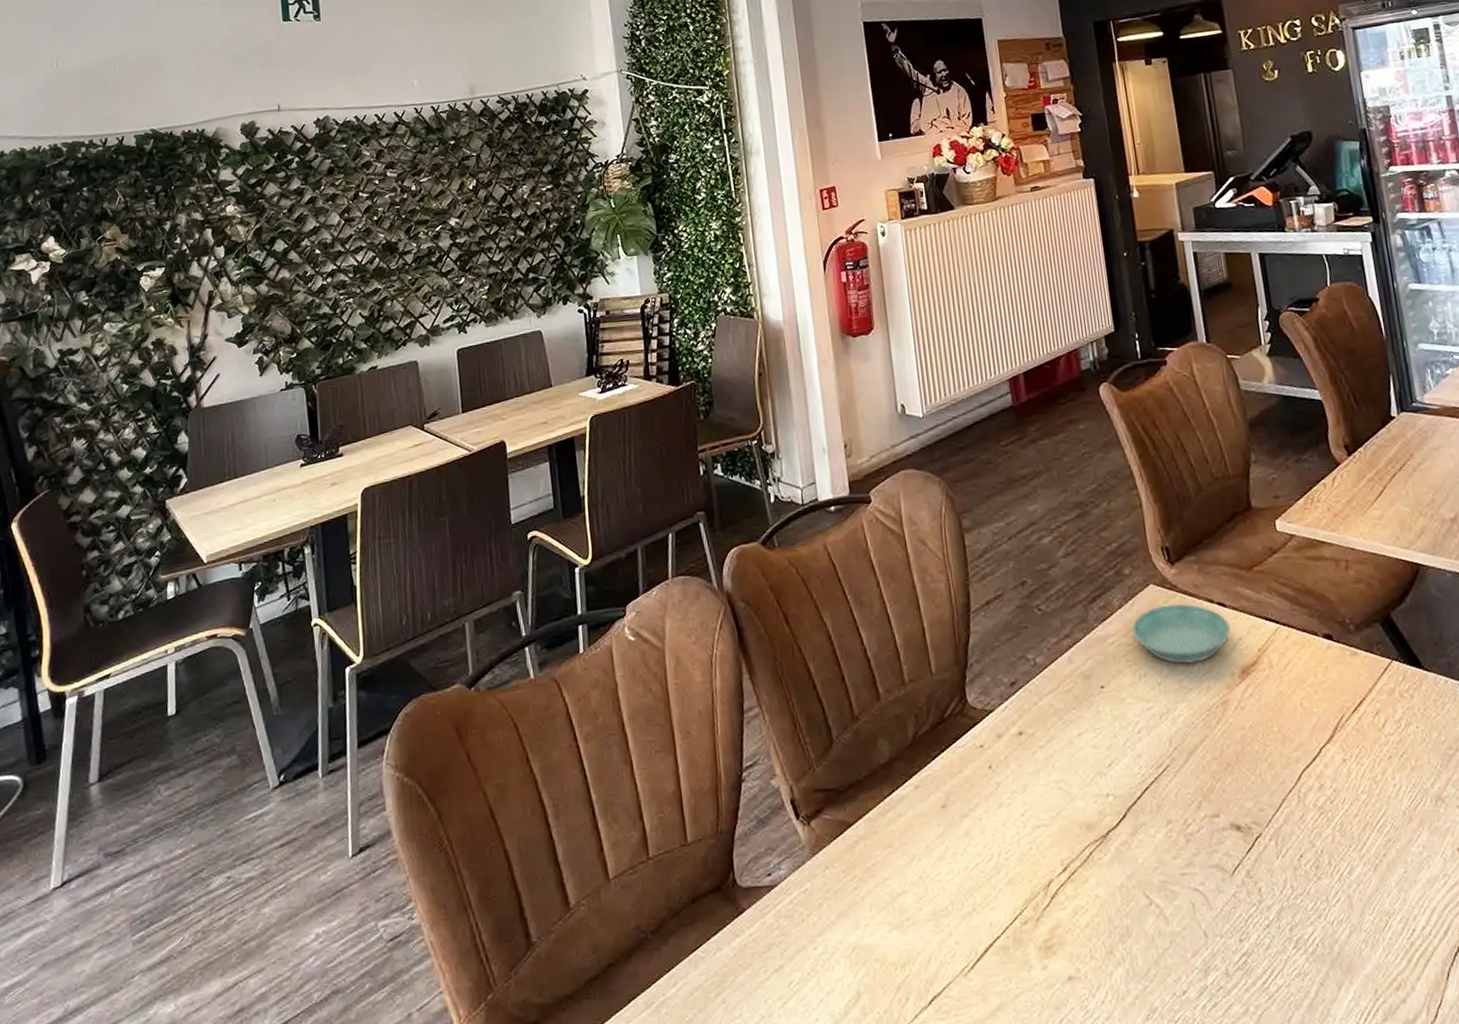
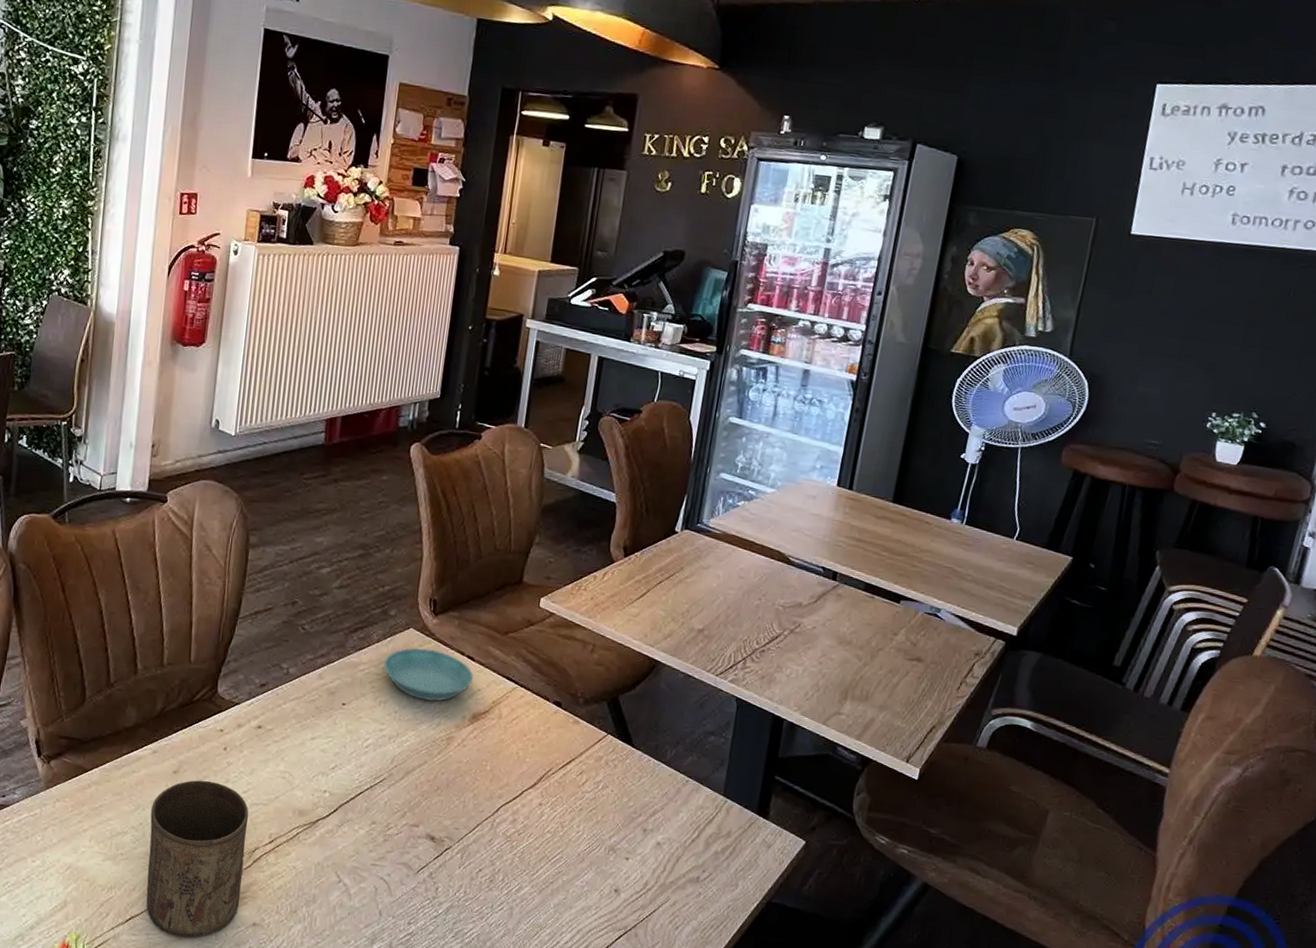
cup: none [927,809,1048,1013] -> present [146,780,249,938]

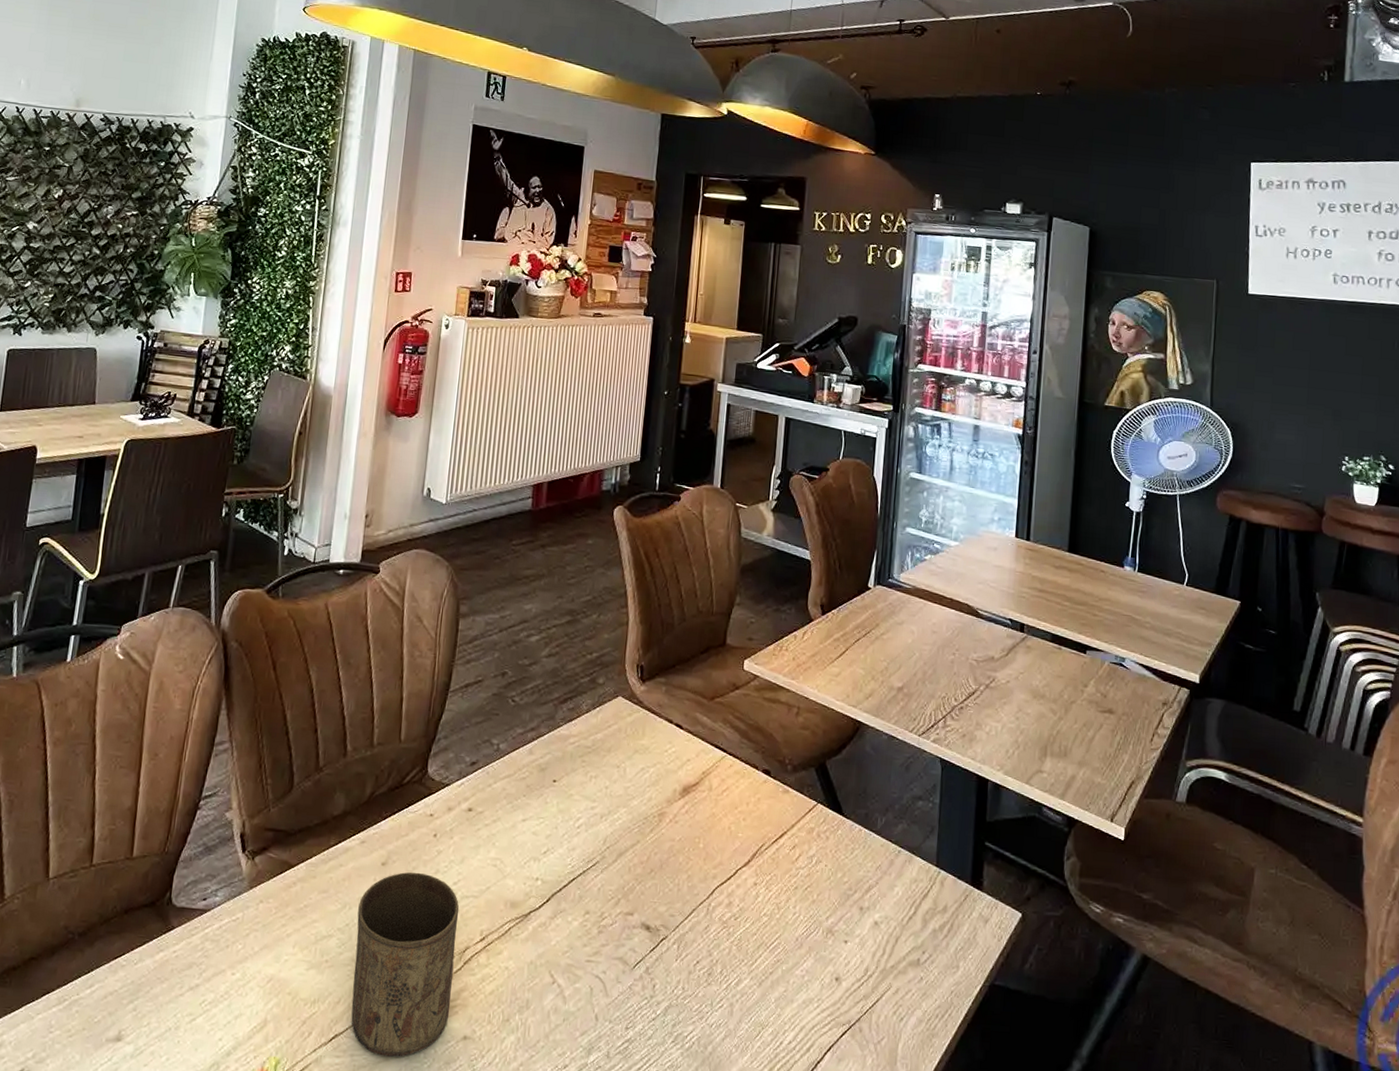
saucer: present [384,648,473,702] -> none [593,717,682,775]

